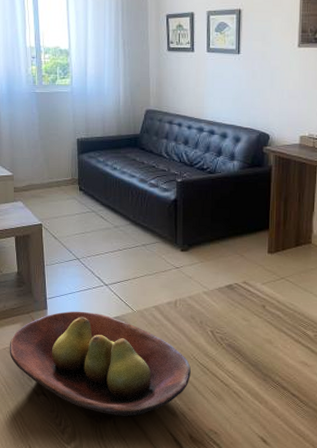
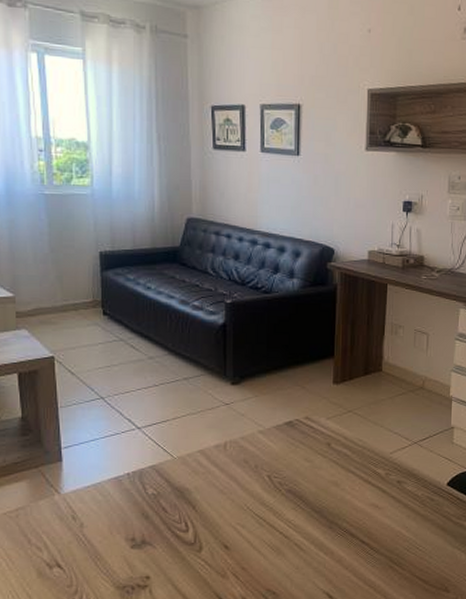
fruit bowl: present [9,311,191,417] -> none [11,461,244,585]

